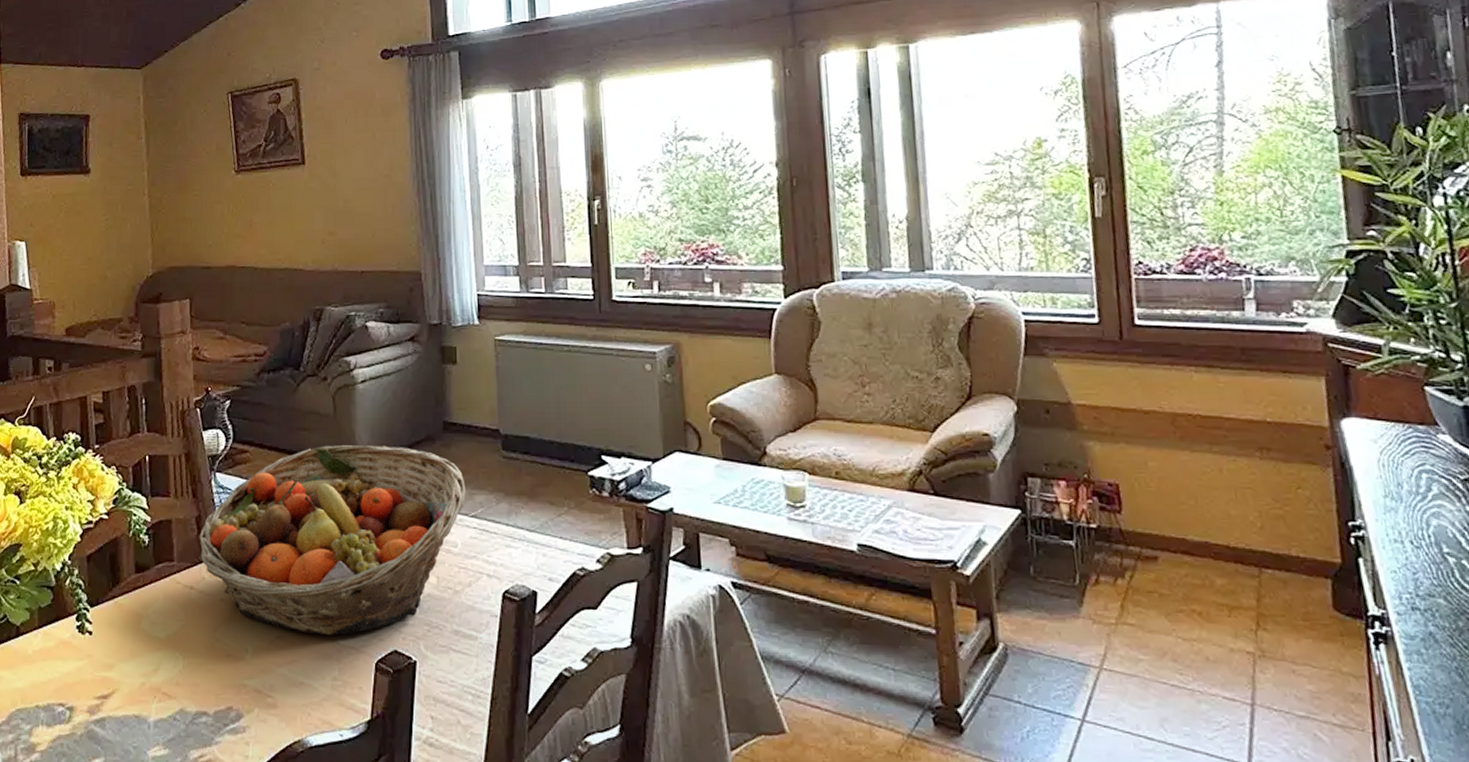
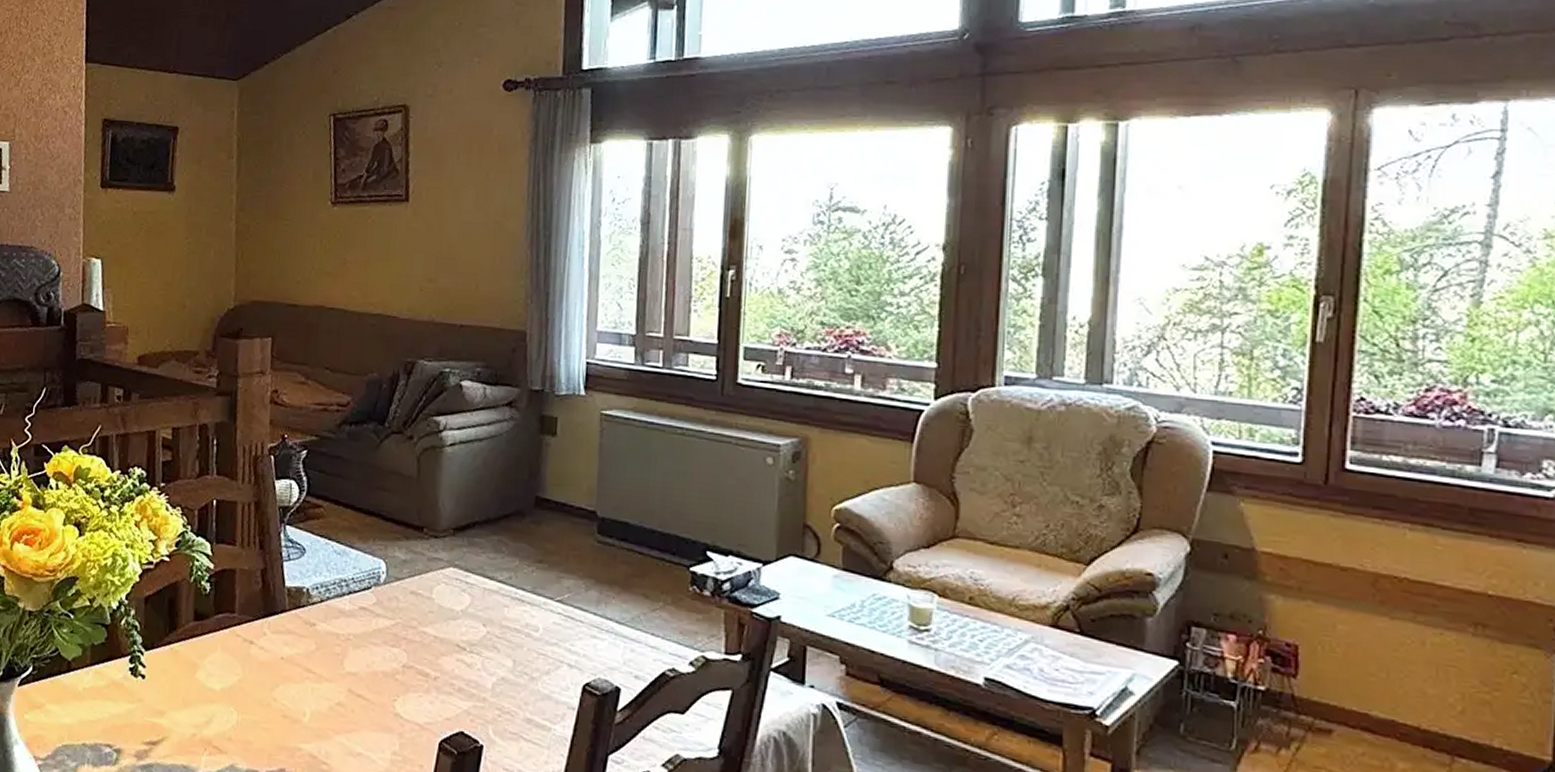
fruit basket: present [199,445,466,635] -> none [262,508,554,709]

